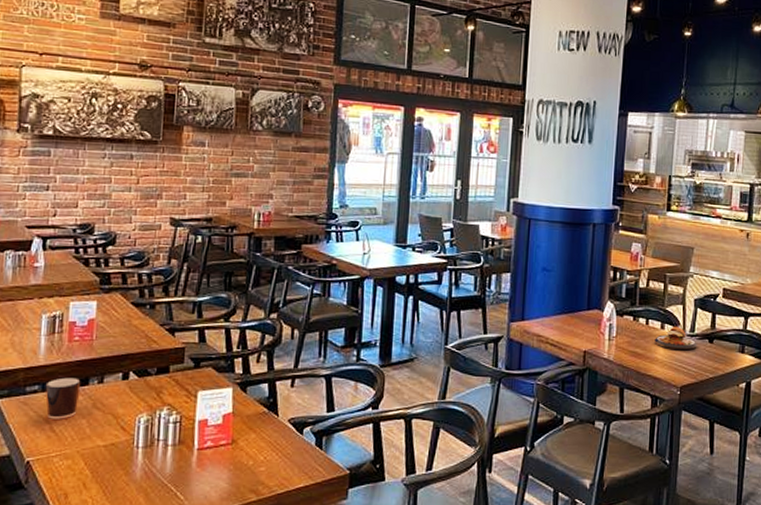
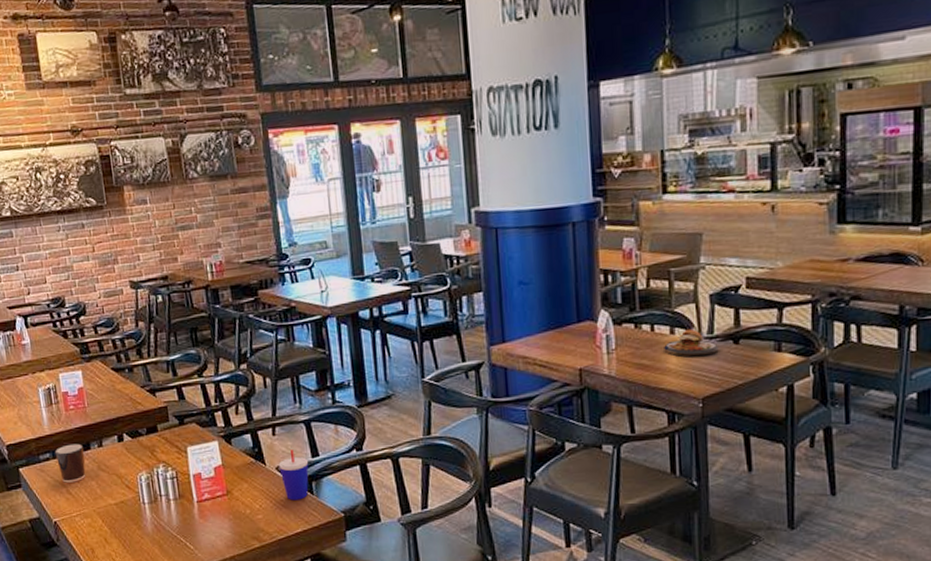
beverage cup: none [291,403,323,454] -> present [278,450,309,501]

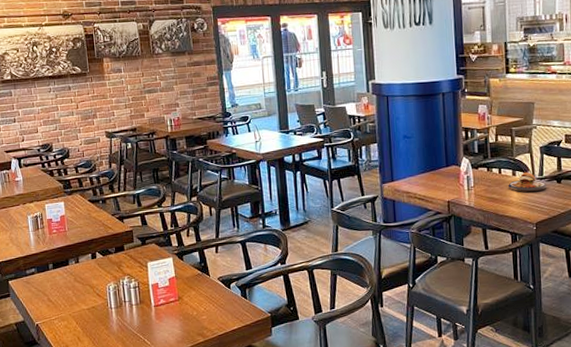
mug: present [54,443,86,483] -> none [39,260,65,293]
beverage cup: present [278,450,309,501] -> none [220,264,244,304]

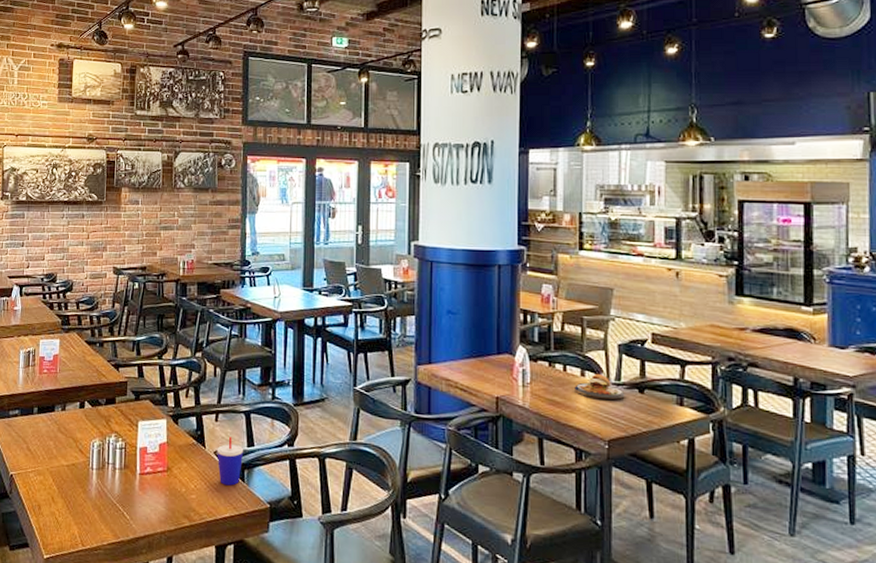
beverage cup: none [220,264,244,304] -> present [217,437,244,486]

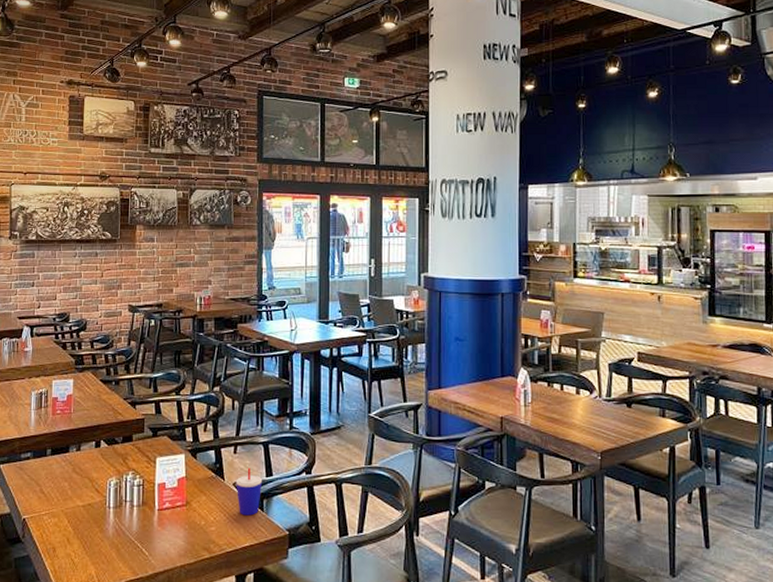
burger: present [574,373,625,401] -> none [571,391,615,416]

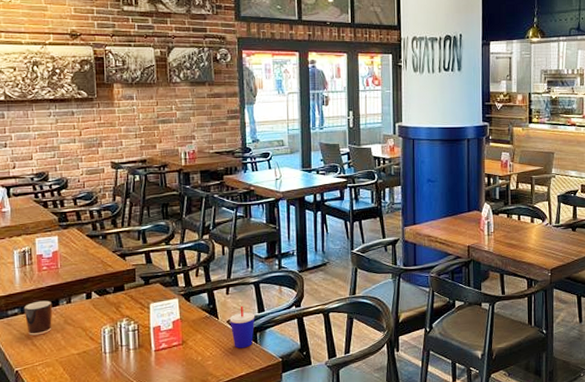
mug: none [35,446,63,482] -> present [23,300,53,336]

